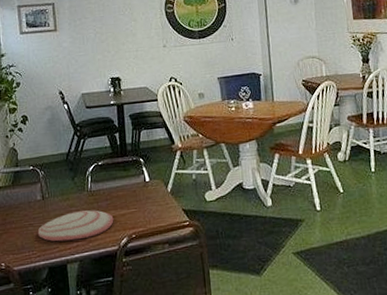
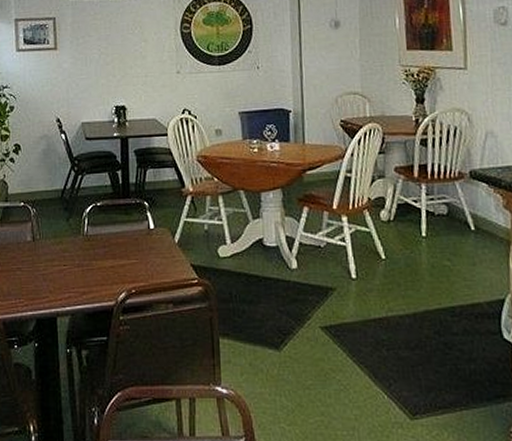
plate: present [37,210,114,242] -> none [26,256,112,291]

